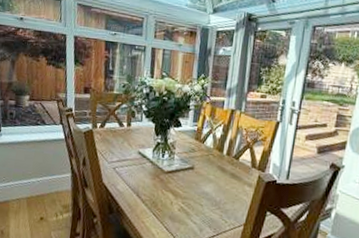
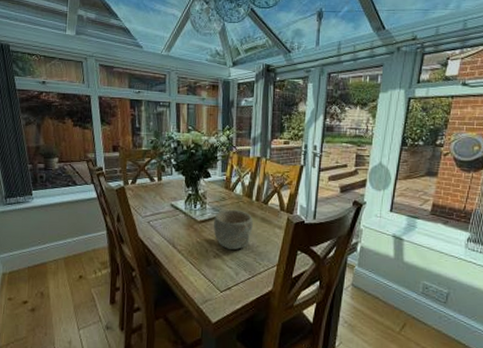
bowl: none [180,162,222,205] -> present [214,209,253,250]

